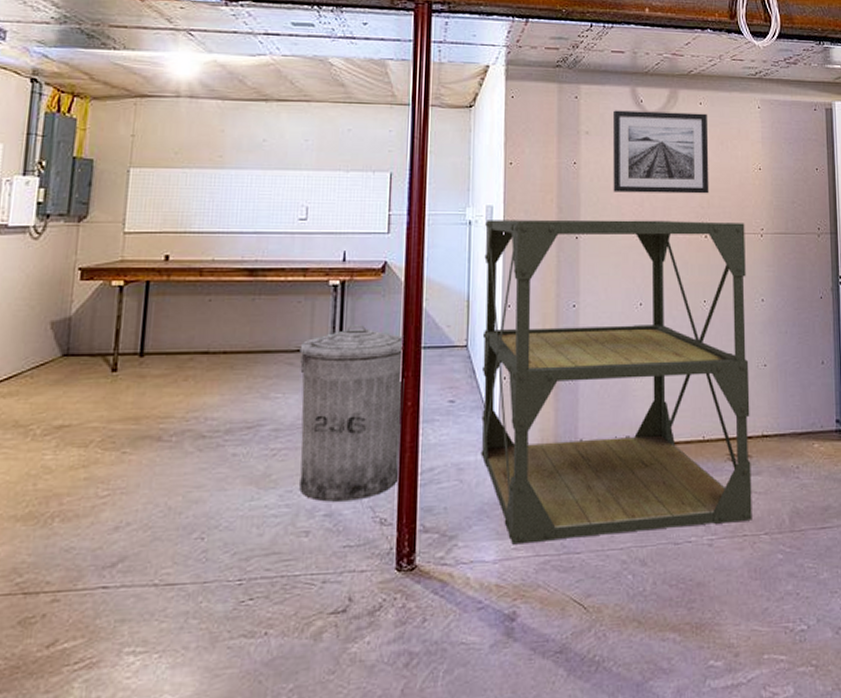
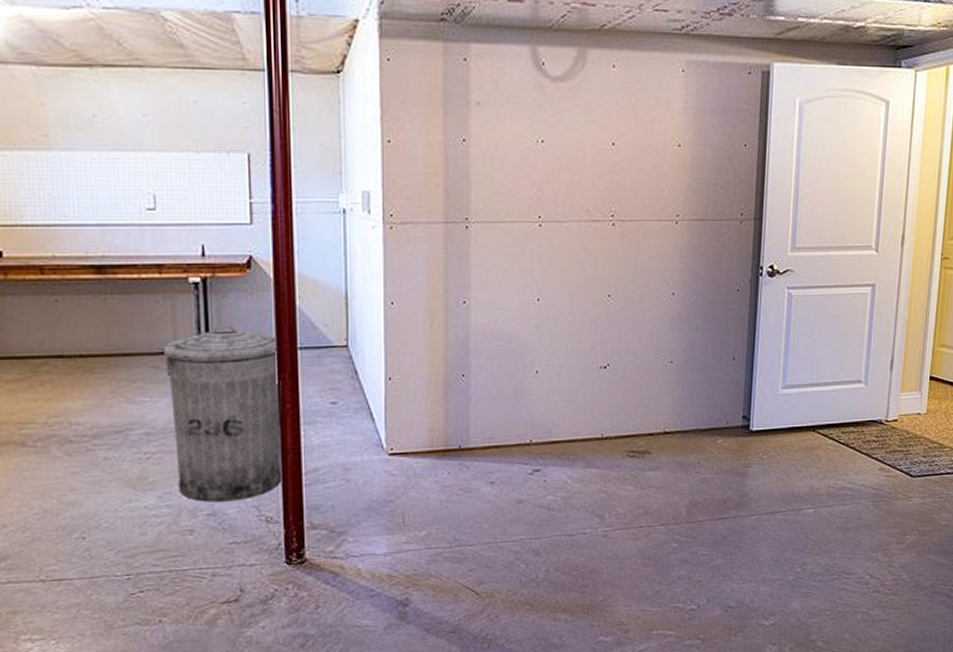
shelving unit: present [481,219,752,545] -> none [362,206,658,539]
wall art: present [613,110,709,194] -> none [509,75,622,176]

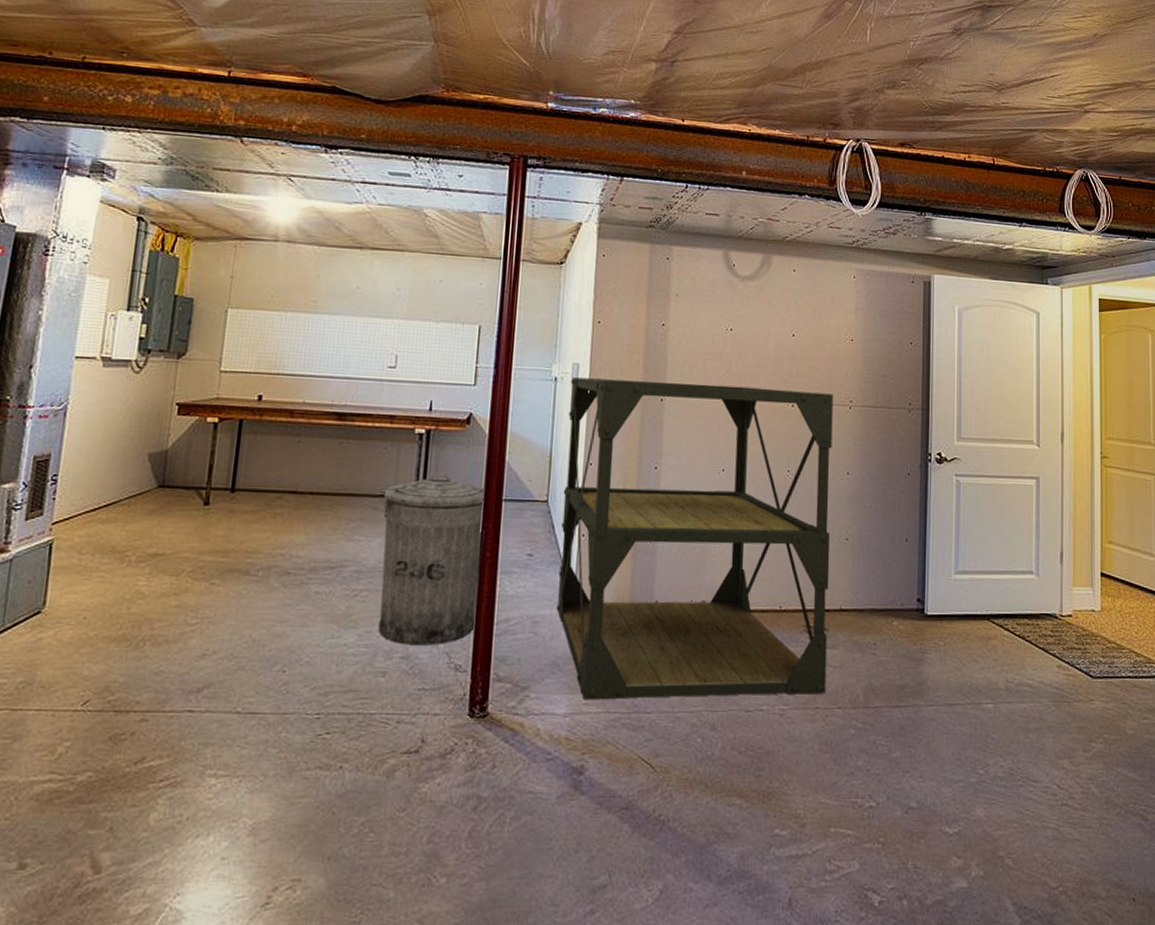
shelving unit: none [362,206,658,539] -> present [556,377,834,700]

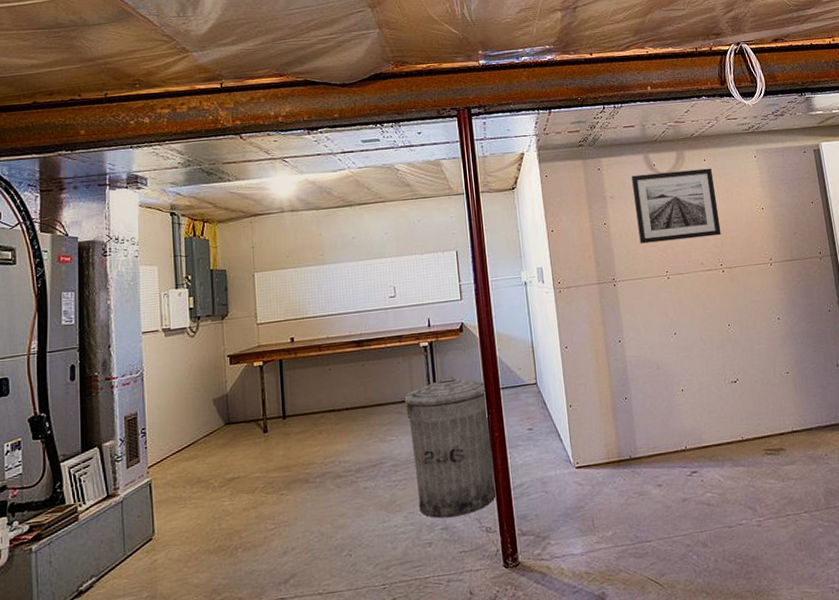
shelving unit: present [556,377,834,700] -> none [538,256,793,539]
wall art: none [701,273,801,363] -> present [632,168,722,244]

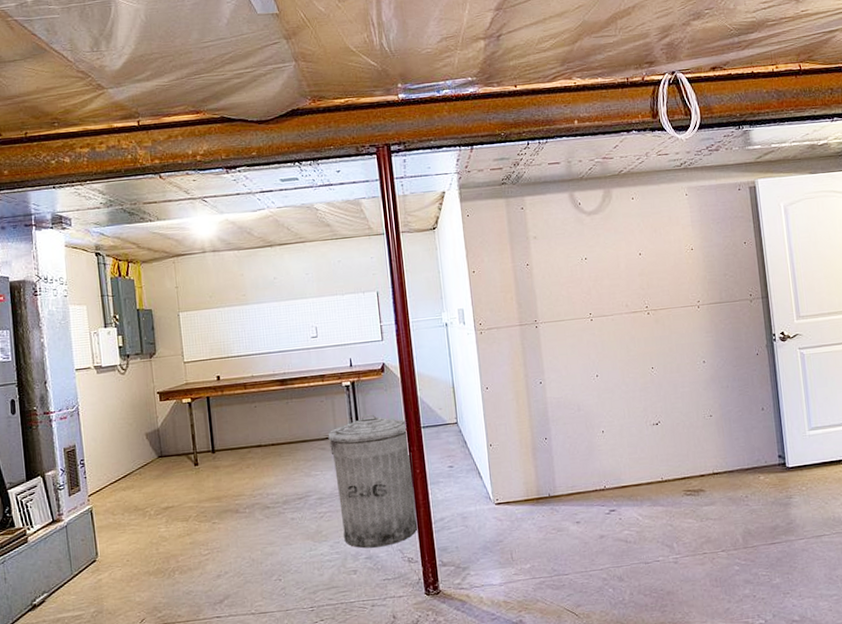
wall art: present [632,168,722,244] -> none [556,207,648,285]

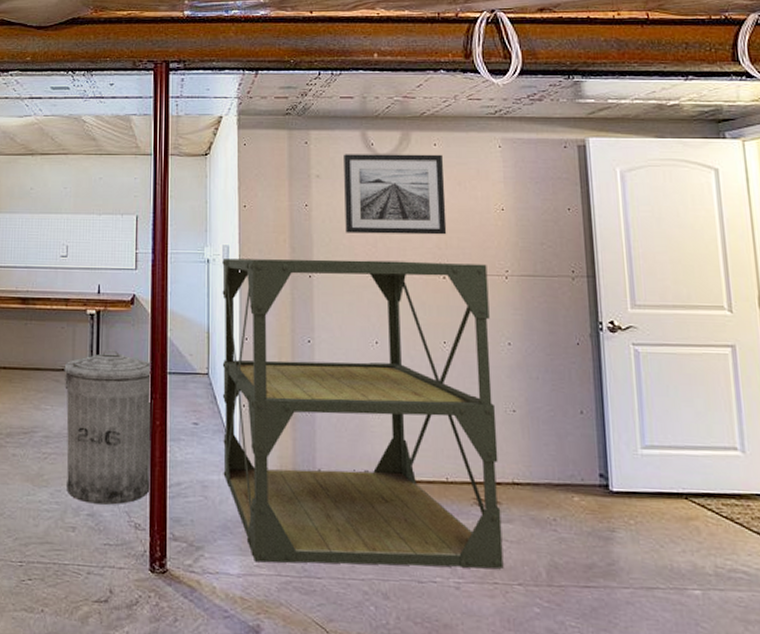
shelving unit: none [459,298,710,571] -> present [222,258,504,569]
wall art: none [556,207,648,285] -> present [344,154,447,235]

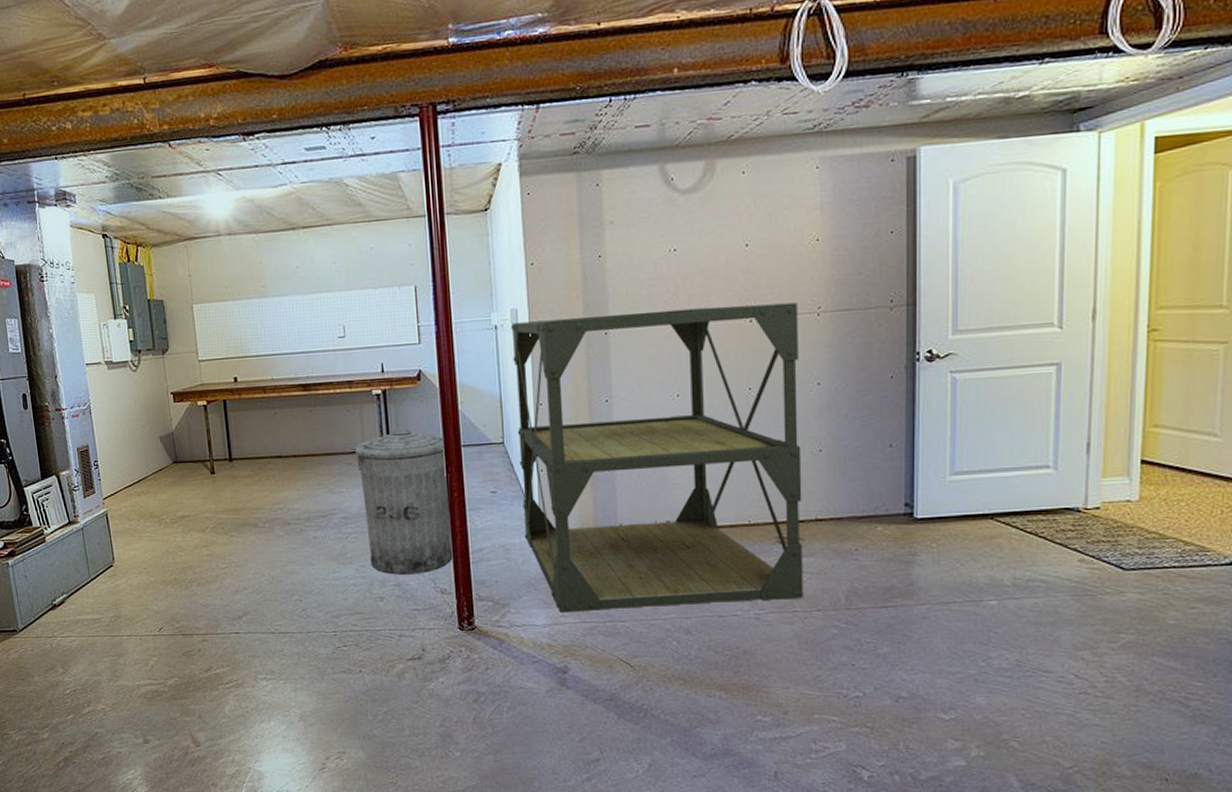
wall art: present [344,154,447,235] -> none [640,183,755,283]

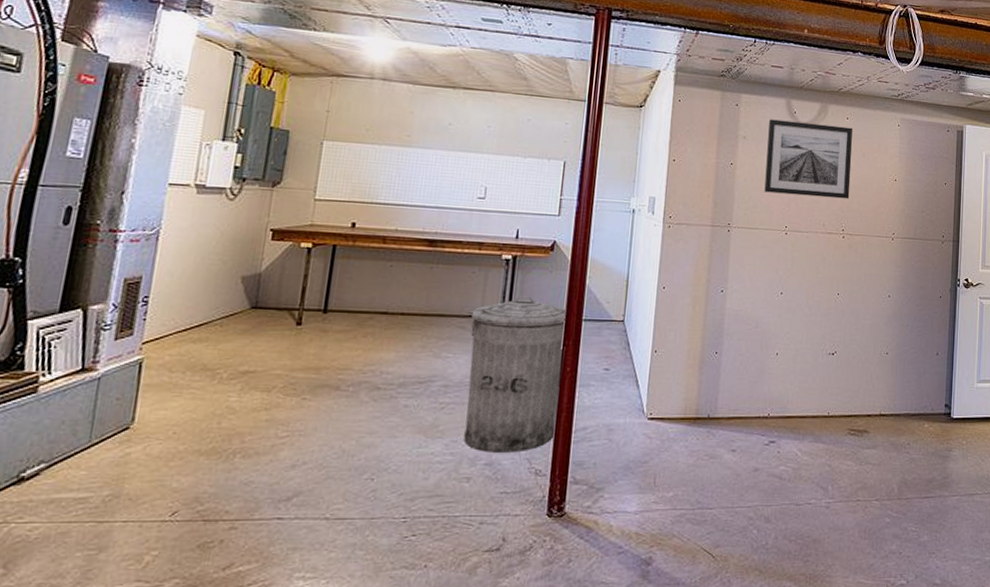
shelving unit: present [511,302,803,613] -> none [629,209,879,499]
wall art: none [640,183,755,283] -> present [764,119,853,199]

